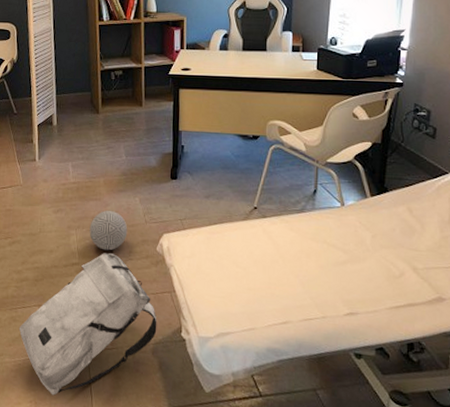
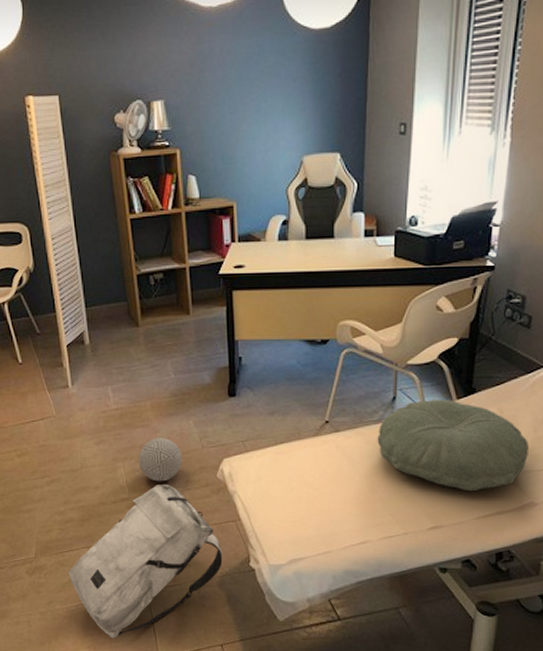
pillow: none [299,194,436,283] -> present [377,399,529,492]

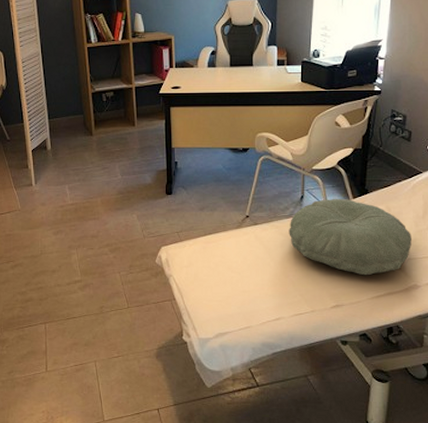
backpack: present [67,485,223,639] -> none [27,269,160,404]
decorative ball: present [138,437,183,482] -> none [90,228,127,267]

